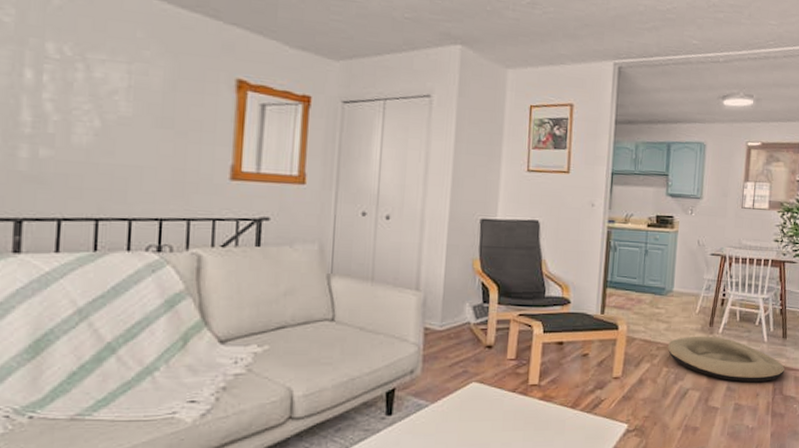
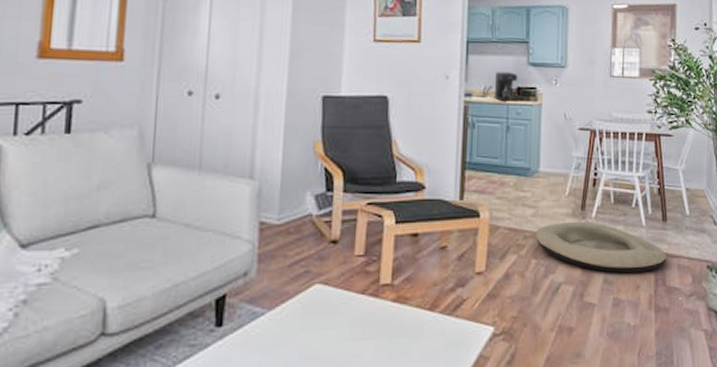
coffee maker: none [634,201,657,228] -> present [494,72,519,101]

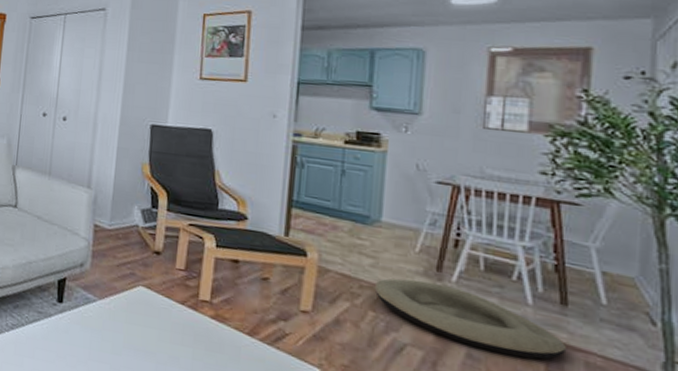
coffee maker: present [494,72,519,101] -> none [327,114,358,146]

